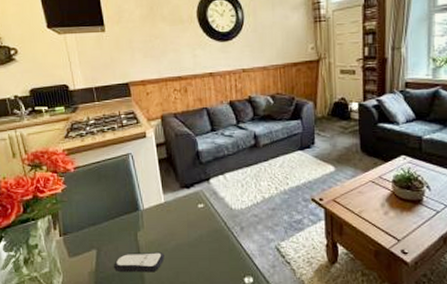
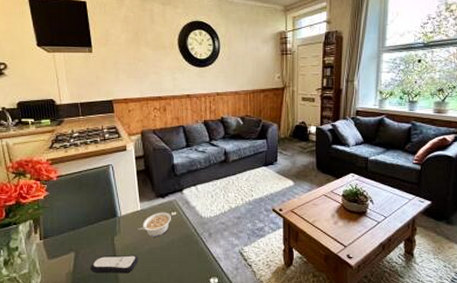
legume: none [162,204,198,232] -> present [137,212,171,237]

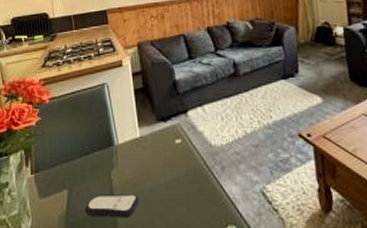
legume: present [137,212,171,237] -> none [137,139,175,171]

